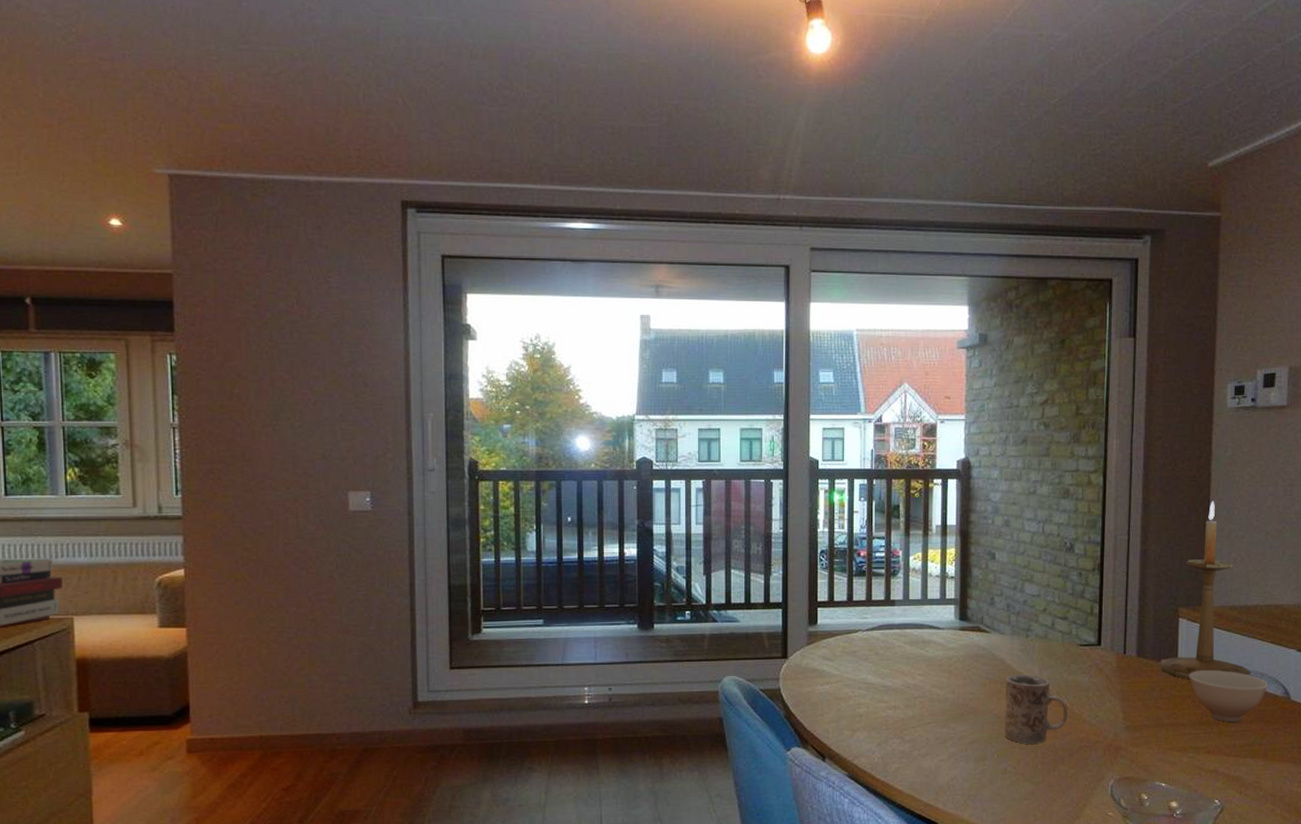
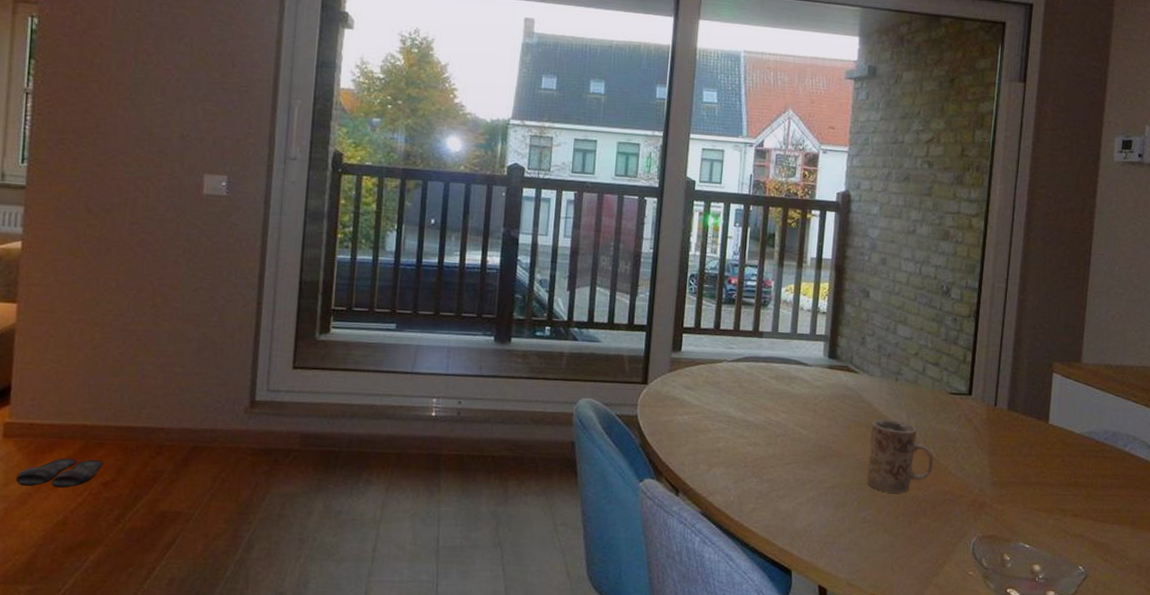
slippers: none [204,768,282,797] -> present [17,459,103,489]
candlestick: present [1160,501,1251,679] -> none [1031,255,1123,438]
bowl: present [1188,670,1269,722] -> none [1059,428,1140,486]

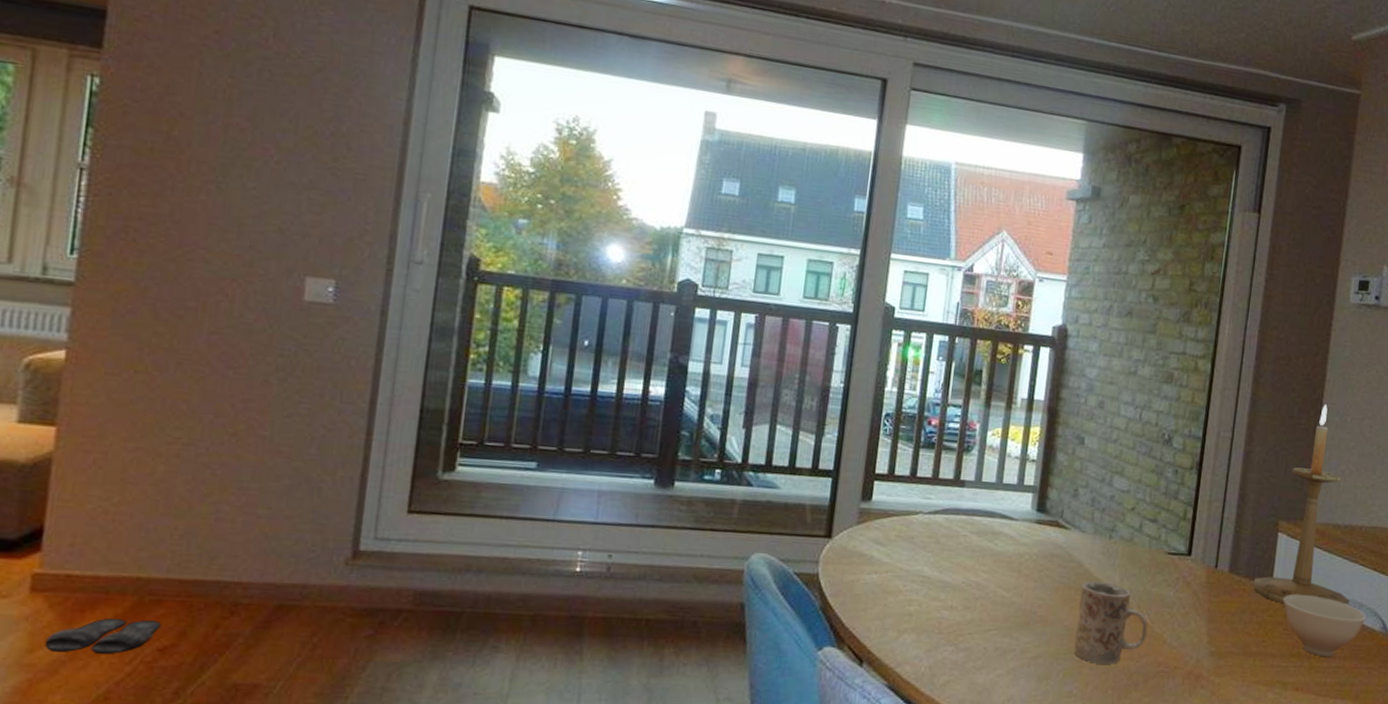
candlestick: none [1031,255,1123,438] -> present [1253,404,1350,605]
bowl: none [1059,428,1140,486] -> present [1282,594,1367,657]

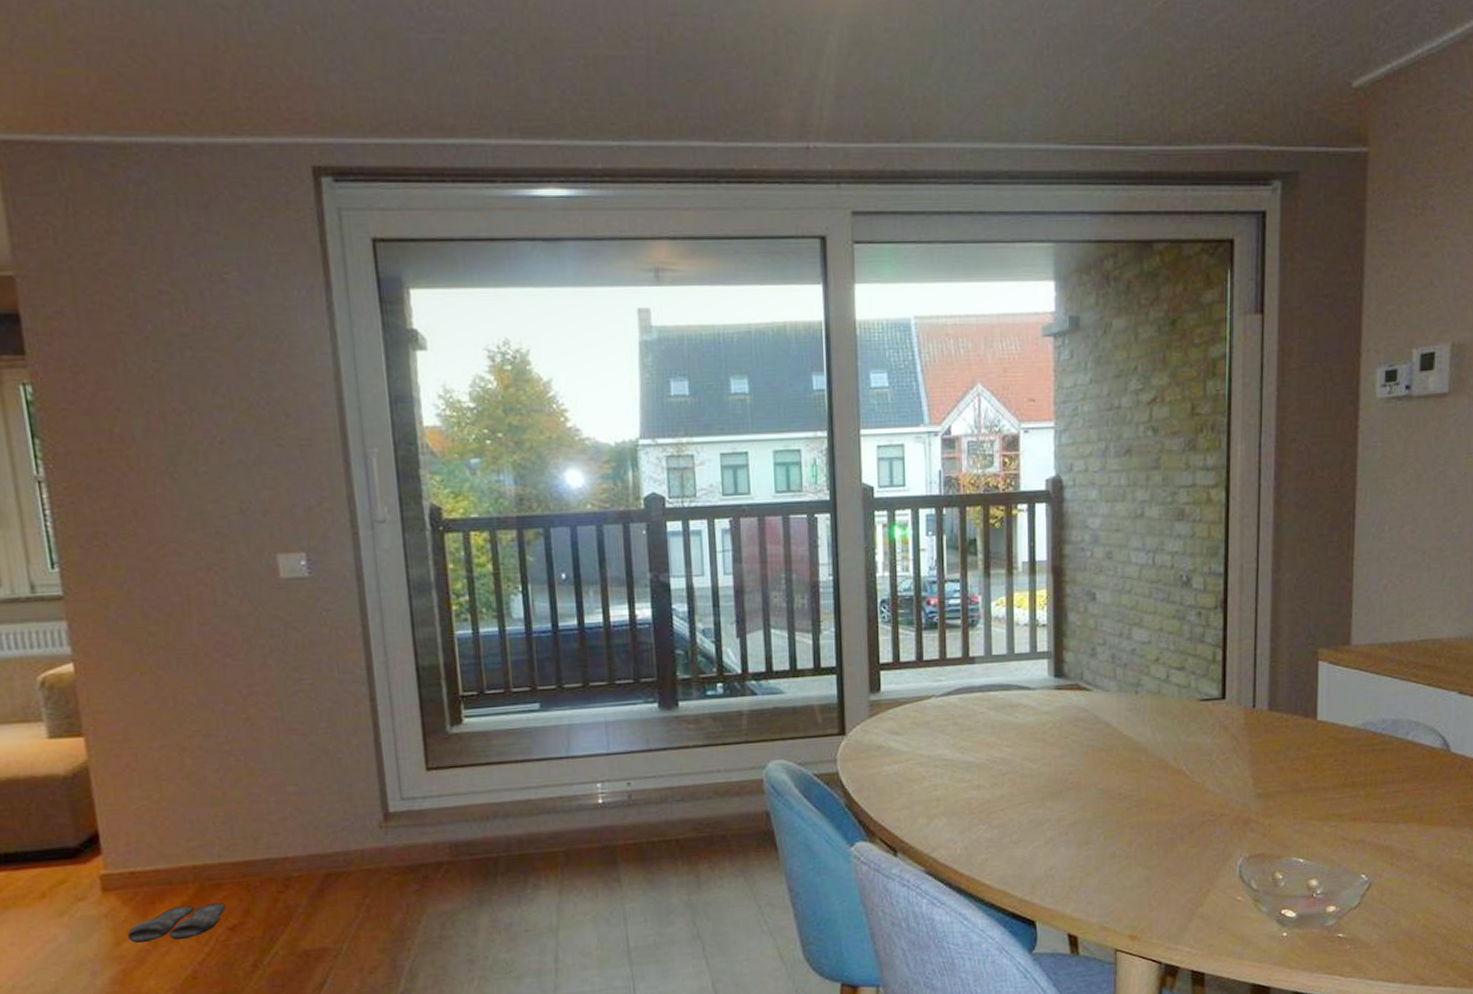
mug: present [1074,581,1148,665] -> none [1112,739,1187,822]
candlestick: present [1253,404,1350,605] -> none [1296,516,1404,734]
bowl: present [1282,594,1367,657] -> none [1330,721,1425,783]

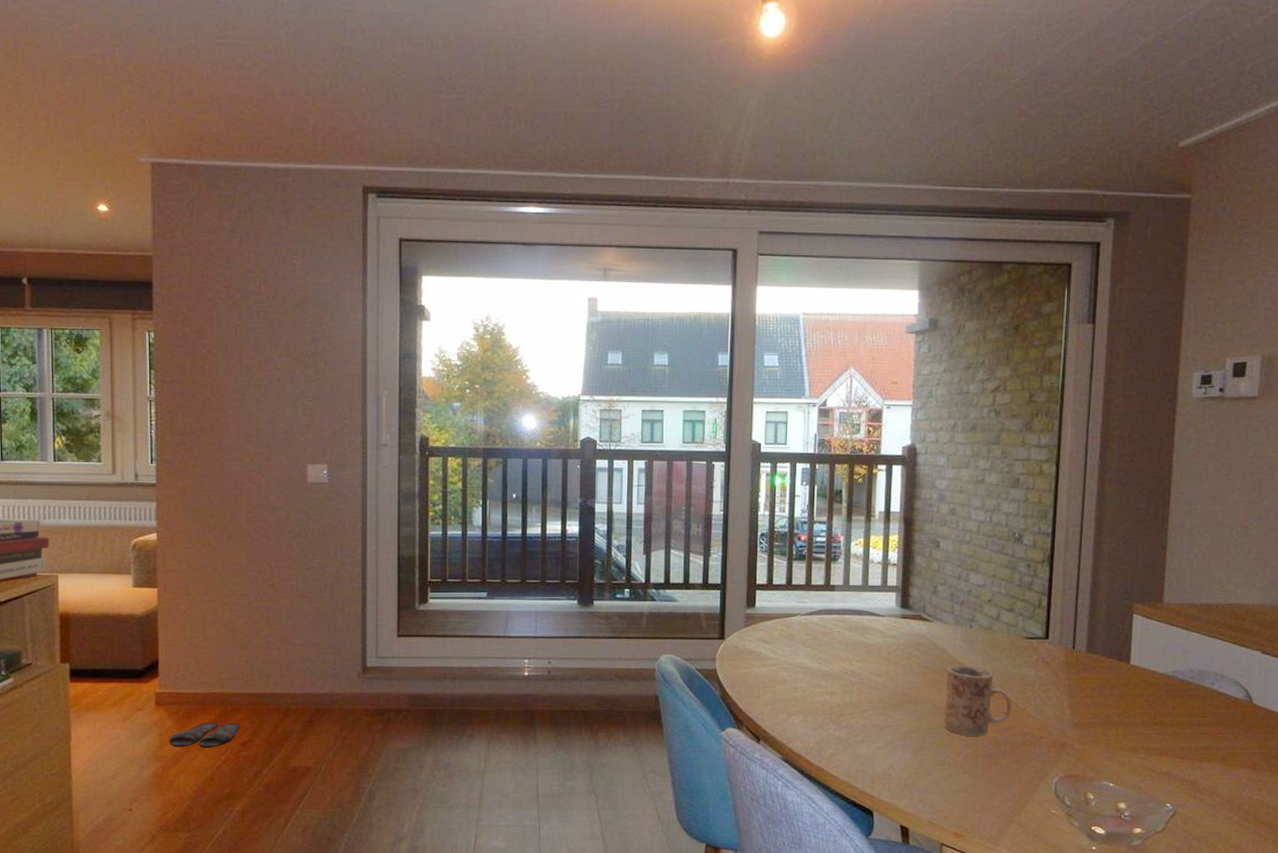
mug: none [1112,739,1187,822] -> present [944,665,1011,736]

